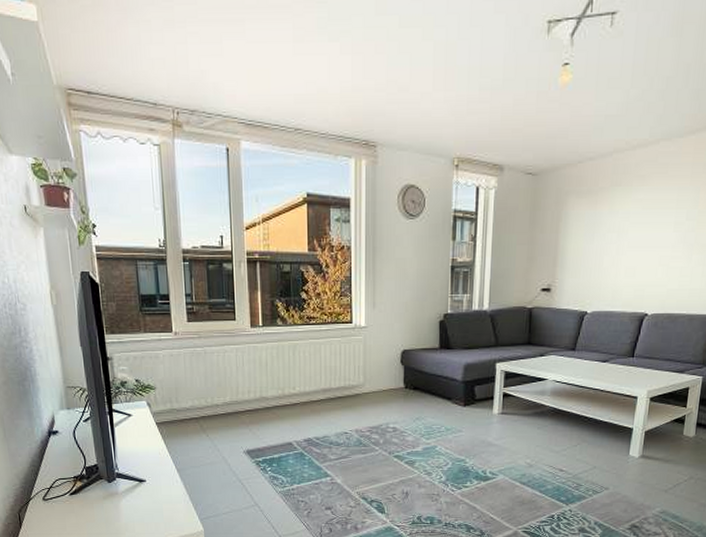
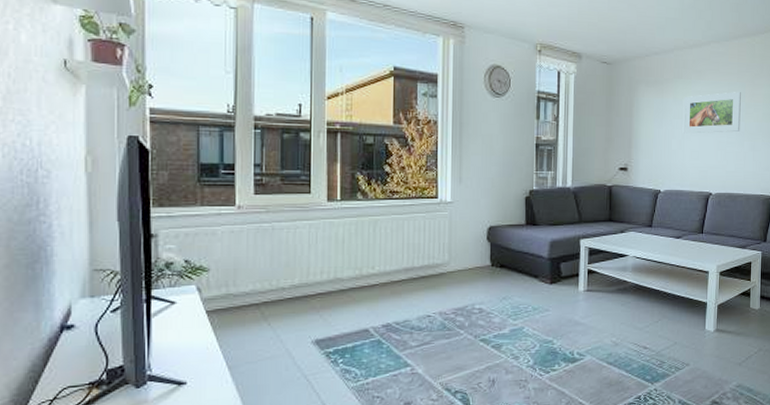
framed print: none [617,198,694,249] -> present [683,92,741,134]

